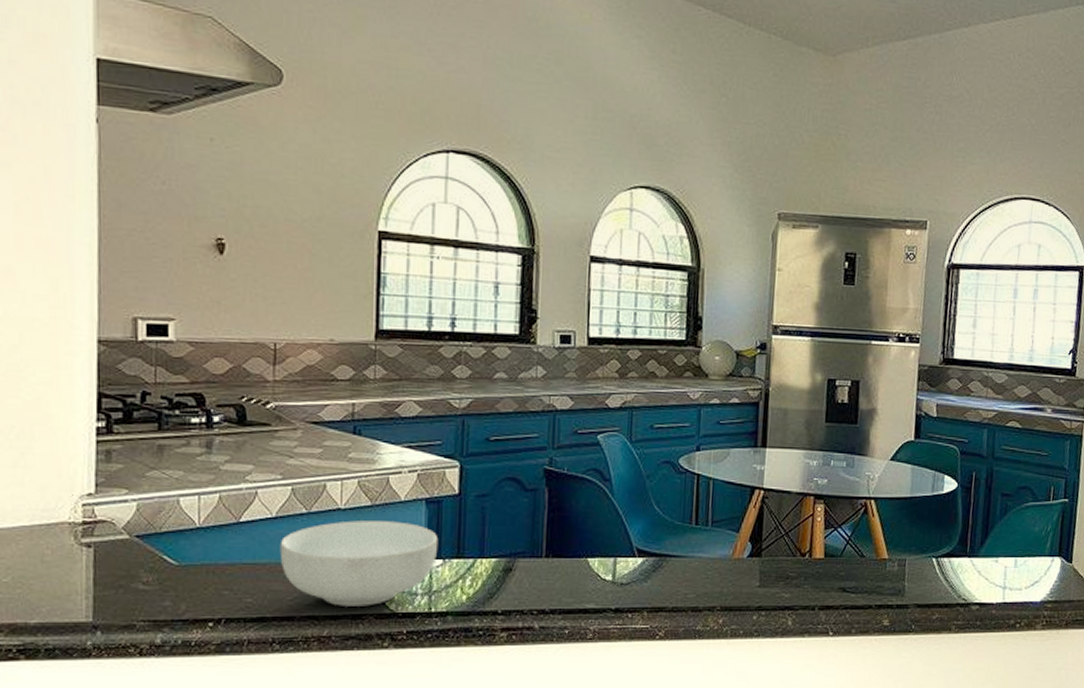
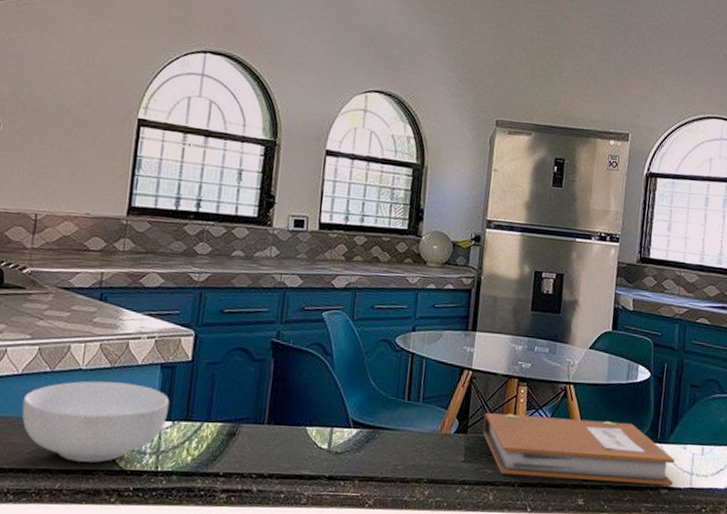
notebook: none [778,533,986,601] -> present [483,413,675,485]

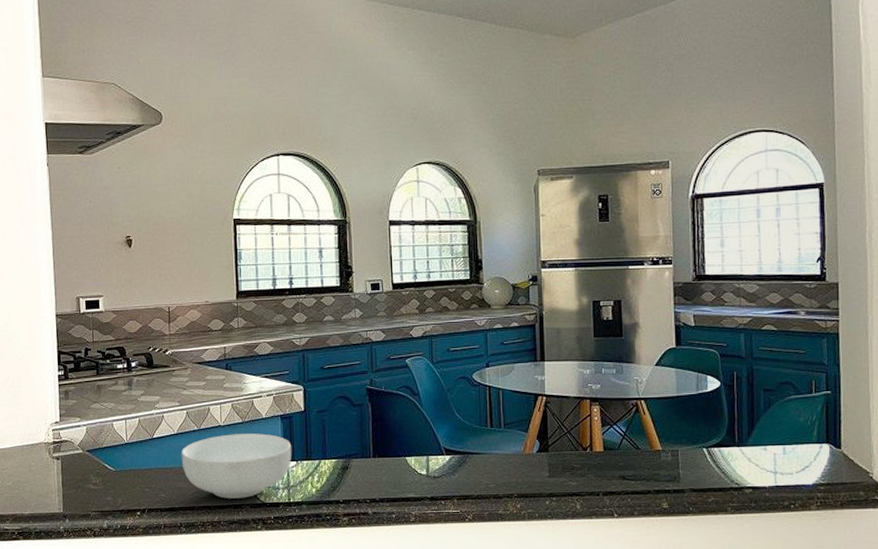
notebook: present [483,413,675,485] -> none [563,430,757,486]

